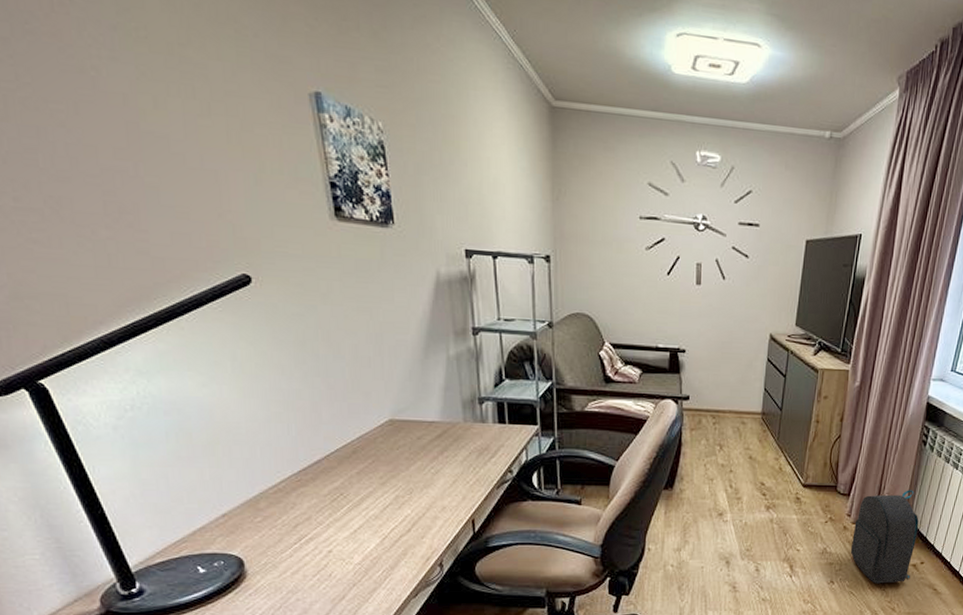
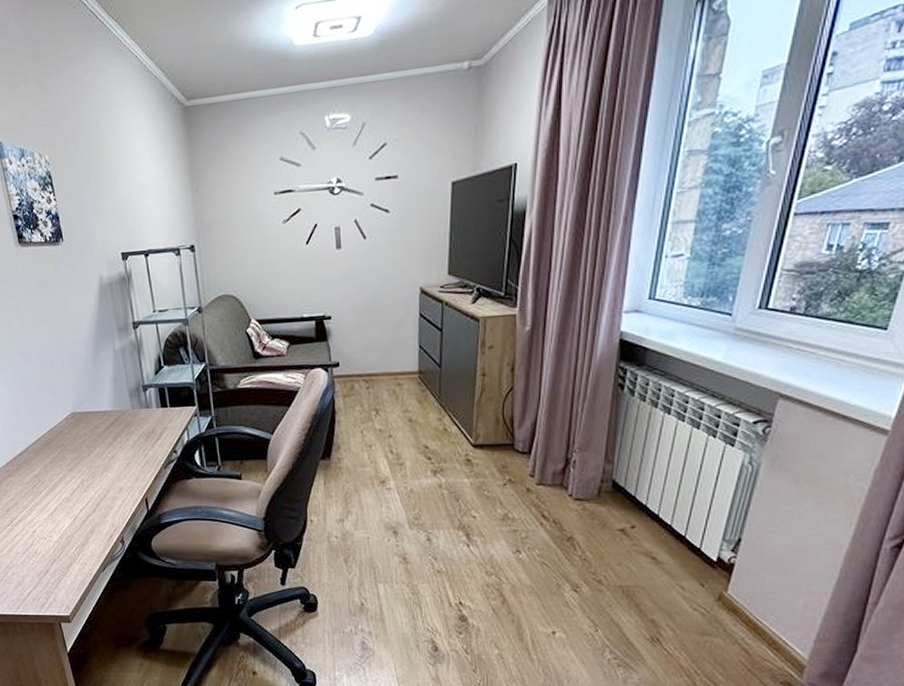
backpack: present [850,490,919,584] -> none [537,442,623,552]

